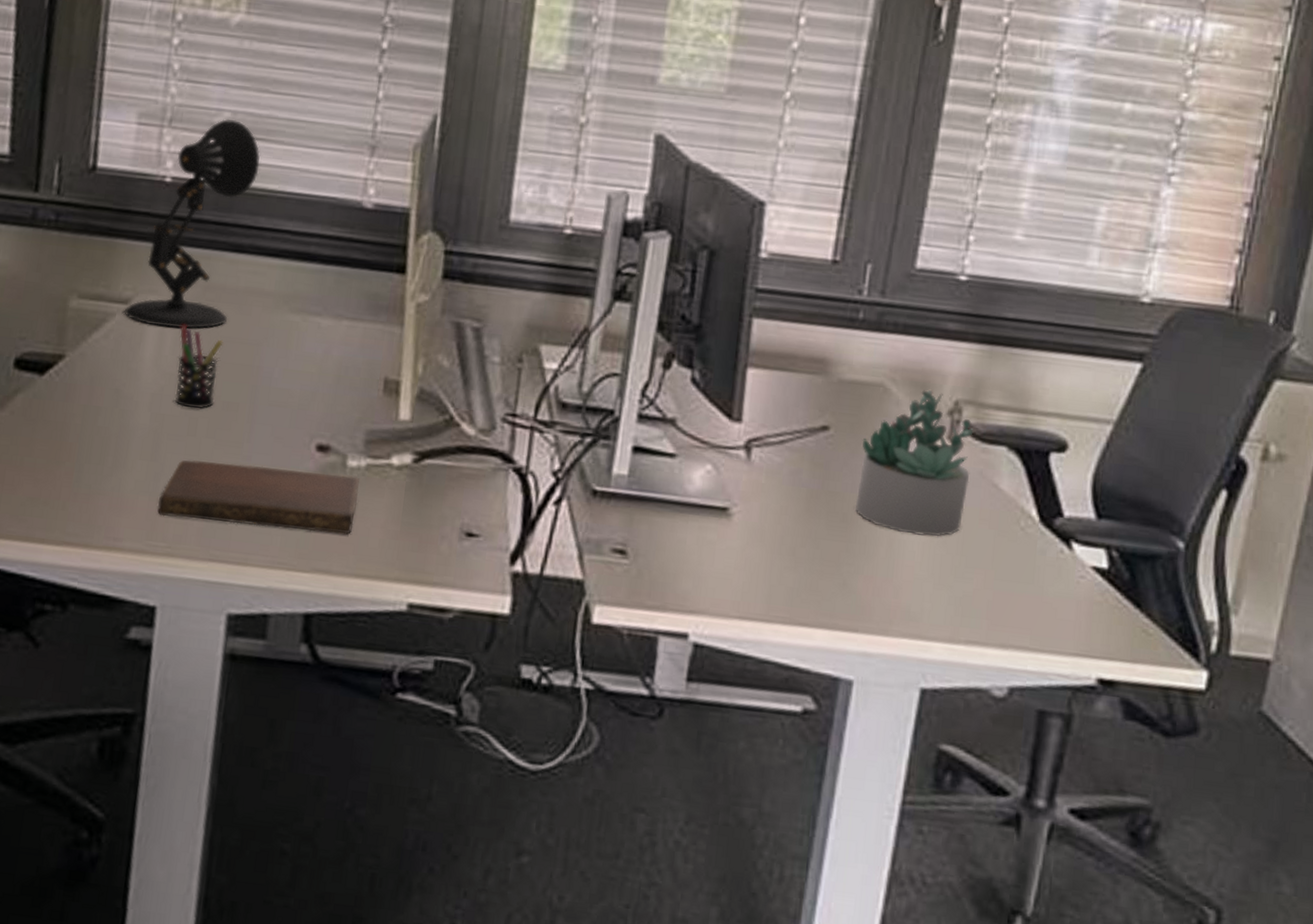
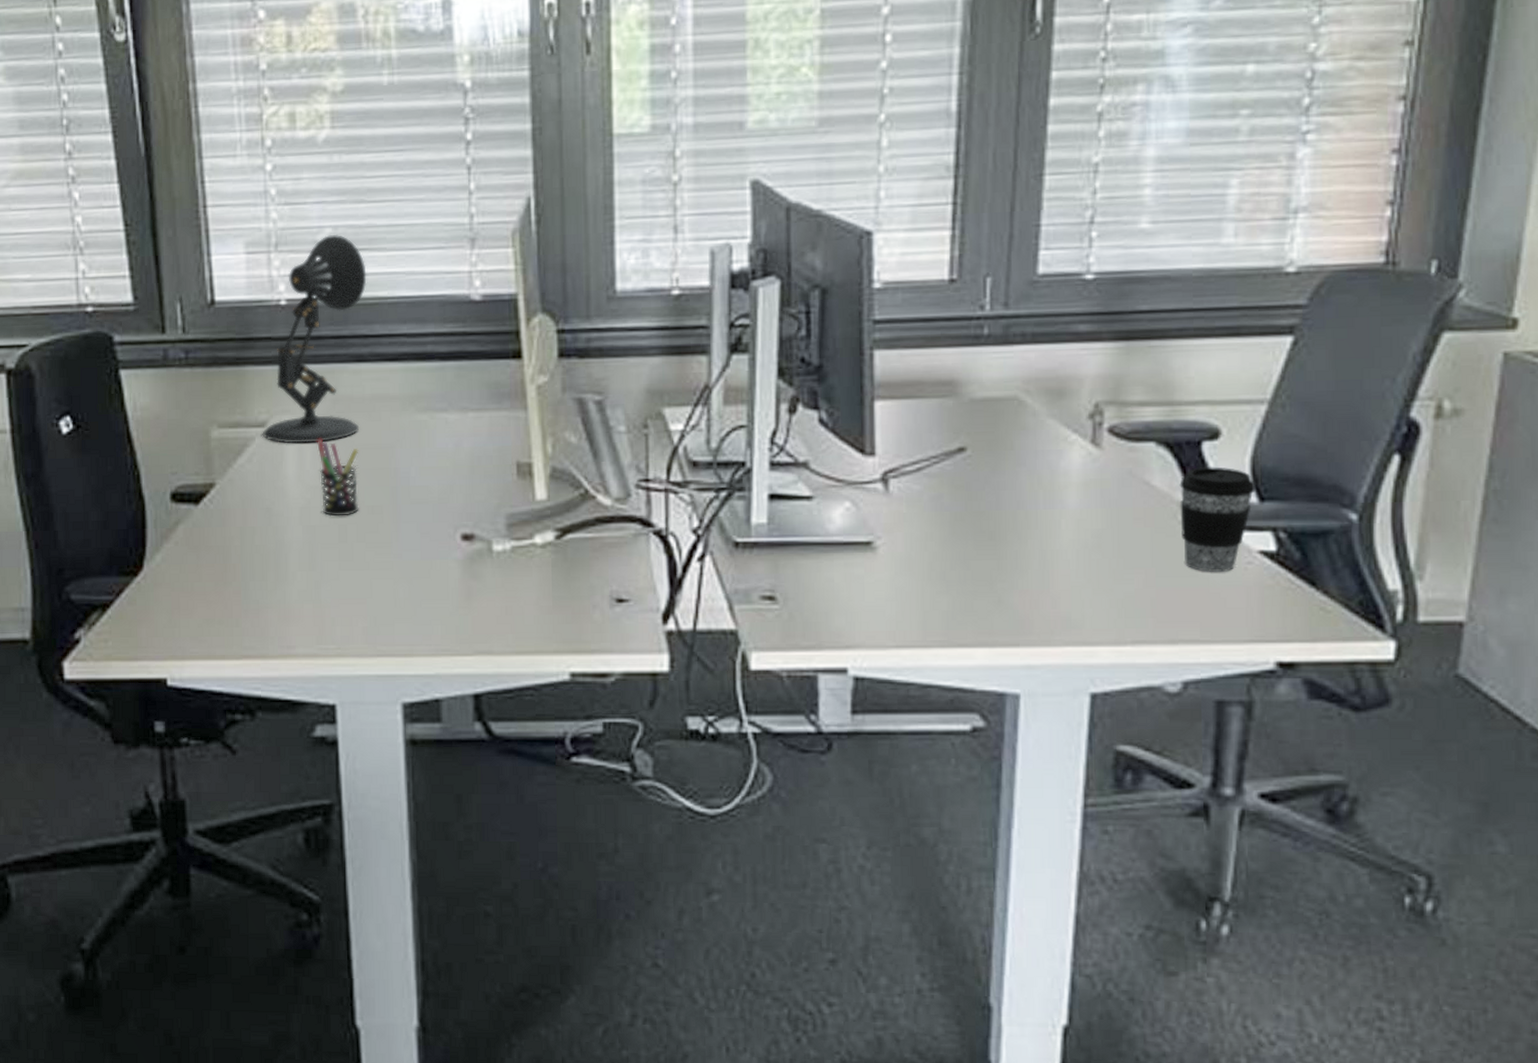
notebook: present [157,460,359,535] -> none [322,560,508,621]
succulent plant: present [855,389,974,537] -> none [1001,395,1119,543]
coffee cup: none [1021,477,1095,583] -> present [1179,467,1255,572]

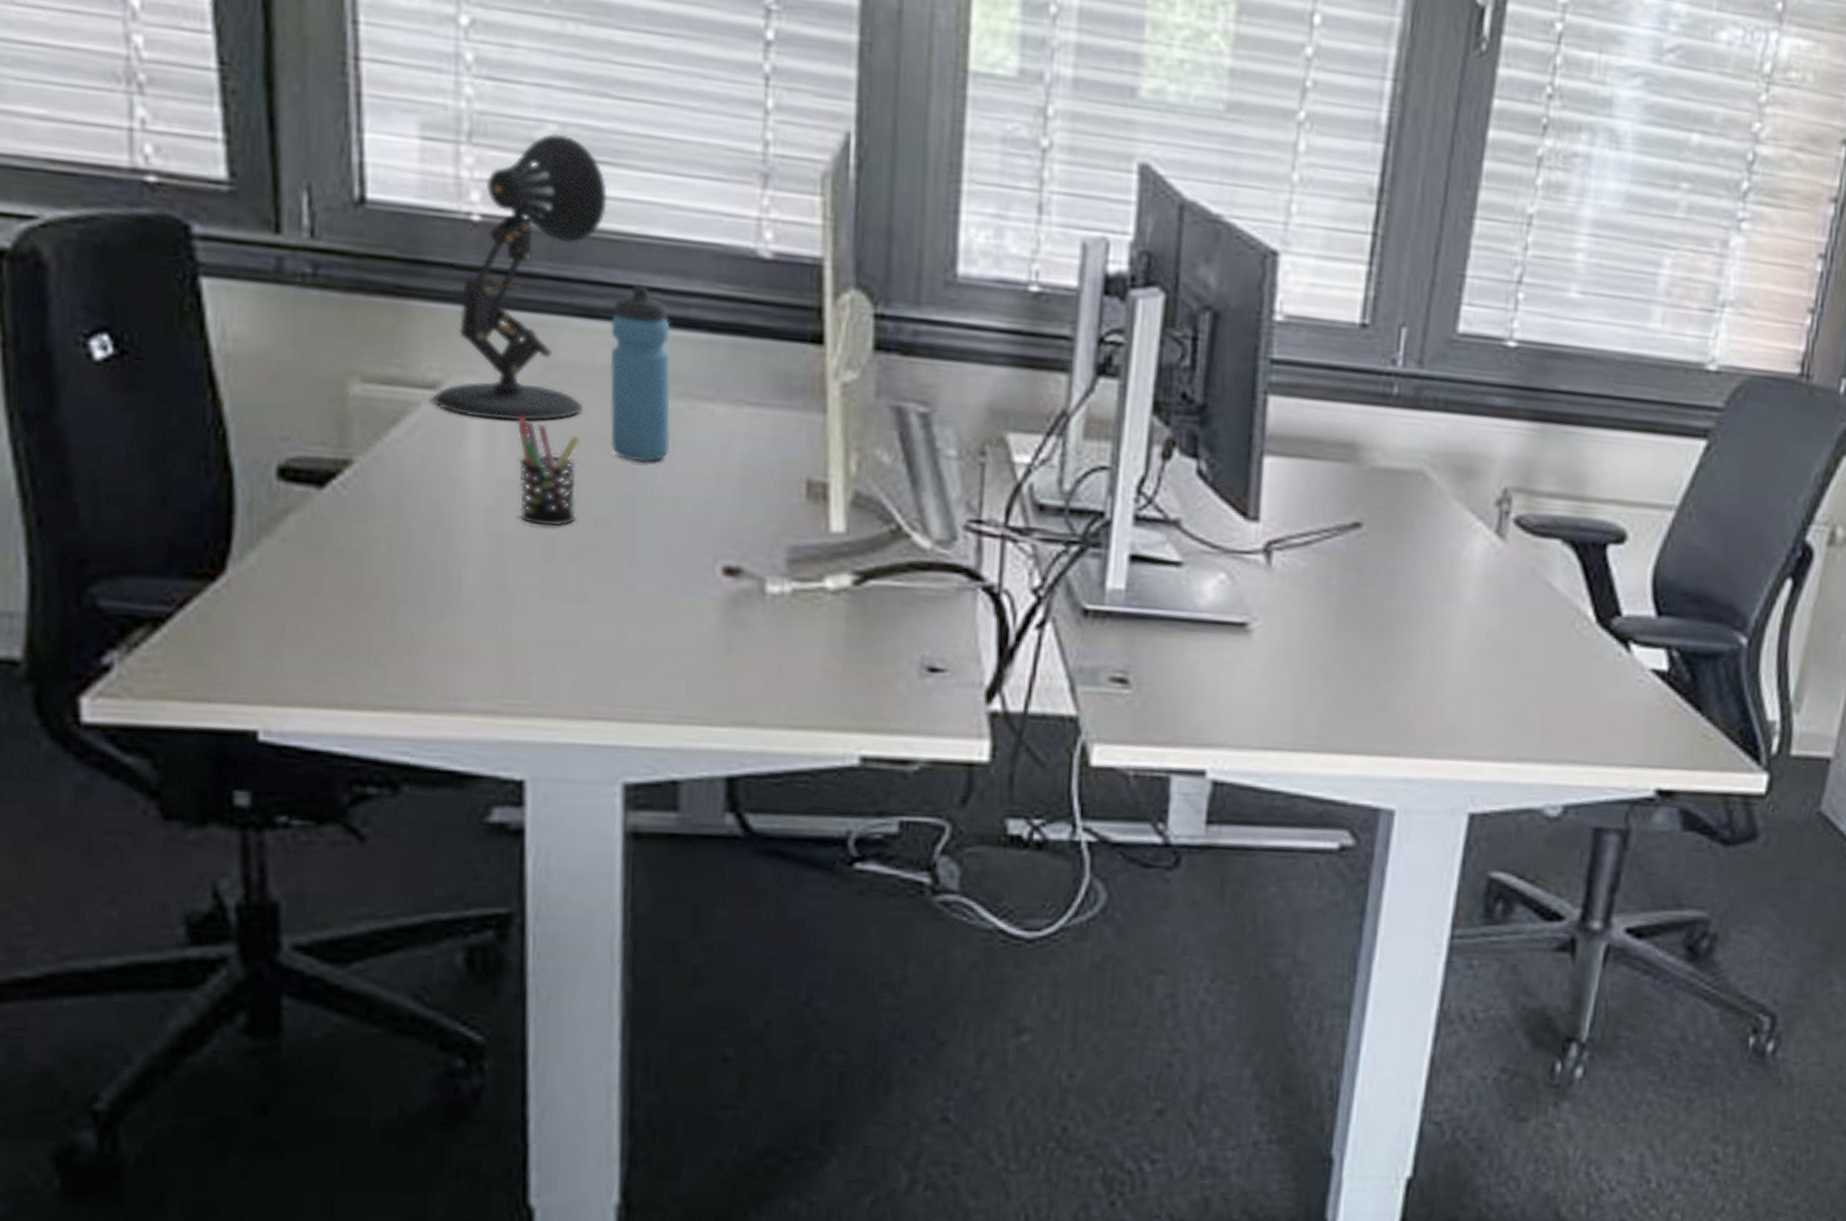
water bottle: none [374,334,419,462] -> present [610,286,671,462]
coffee cup: present [1179,467,1255,572] -> none [1577,572,1655,689]

